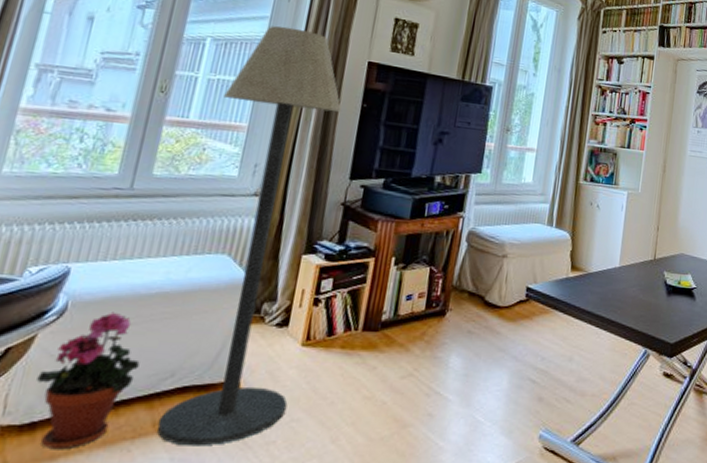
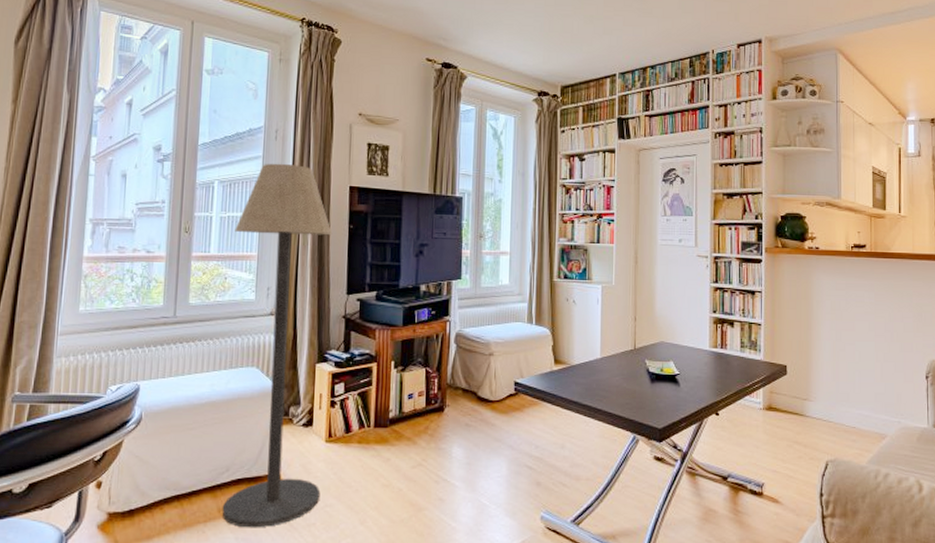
potted plant: present [36,312,140,450] -> none [129,419,201,532]

